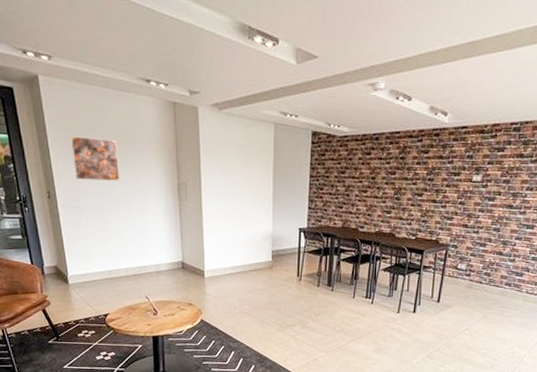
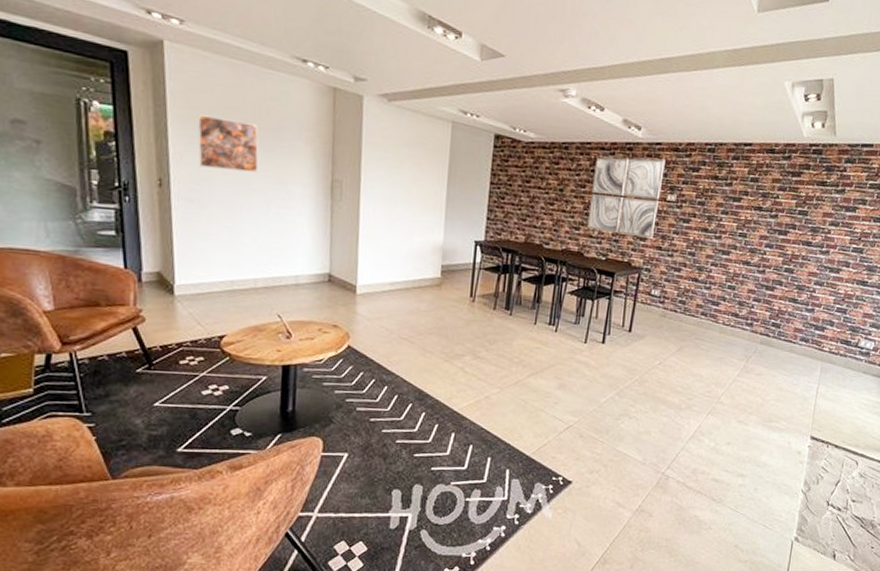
wall art: none [397,142,471,218] -> present [586,157,665,239]

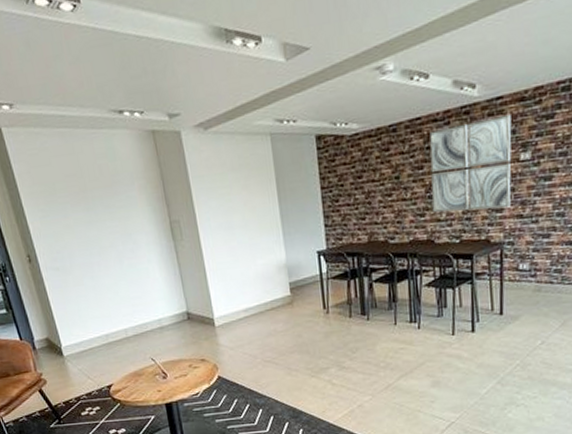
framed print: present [197,114,259,173] -> none [44,185,105,236]

